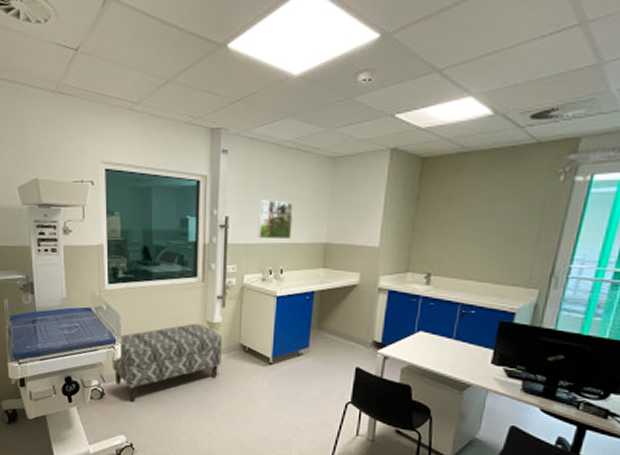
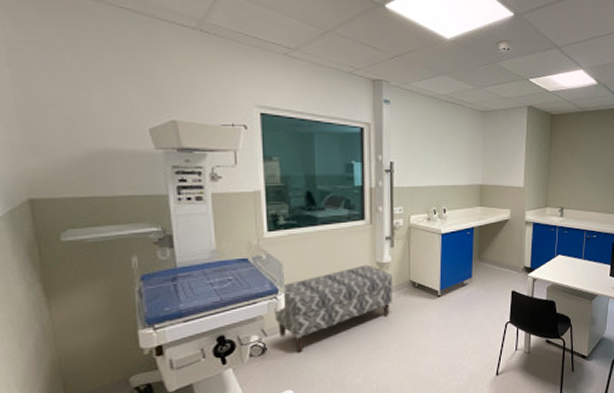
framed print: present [258,199,295,240] -> none [421,146,453,182]

